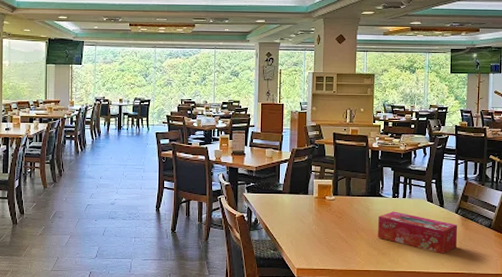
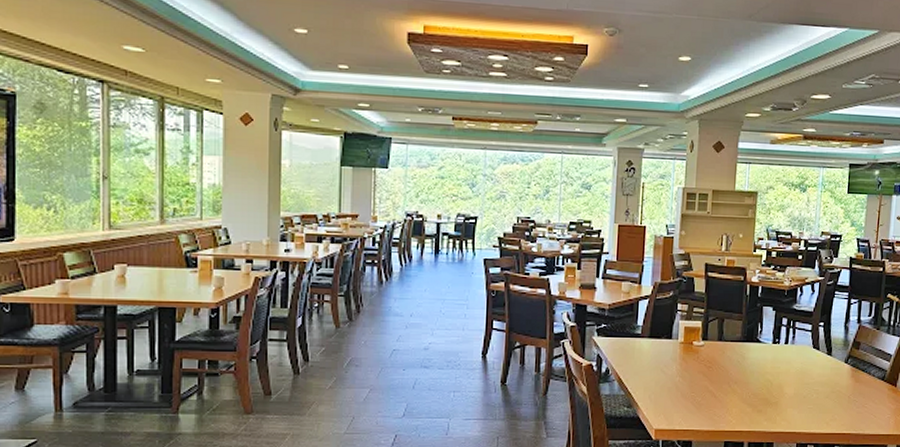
tissue box: present [378,211,457,254] -> none [753,360,846,411]

